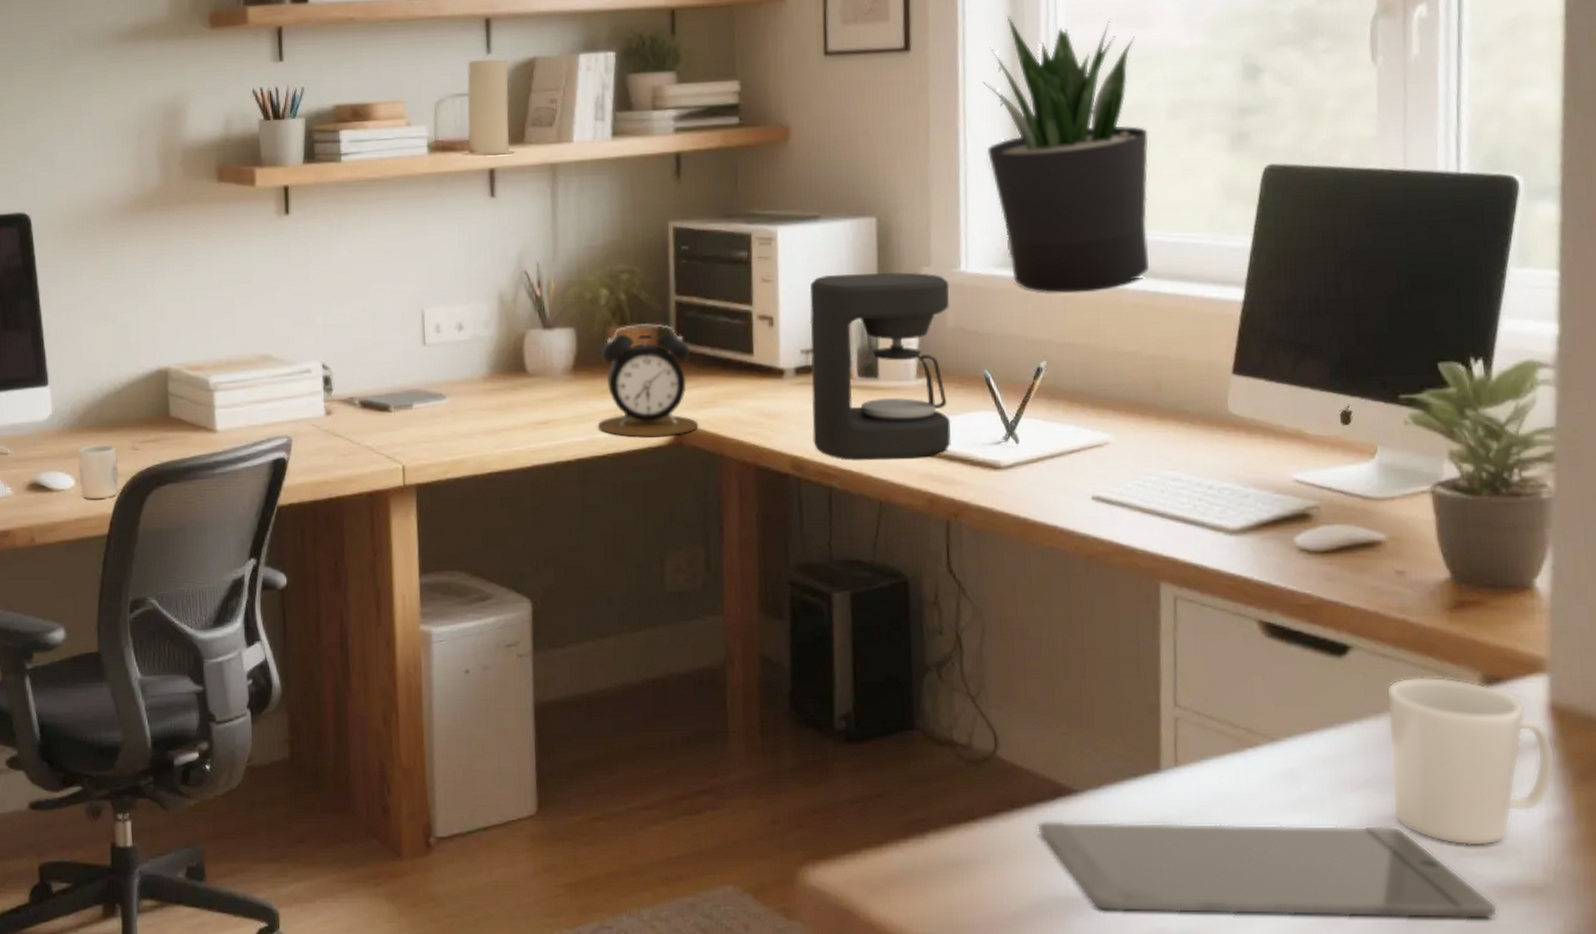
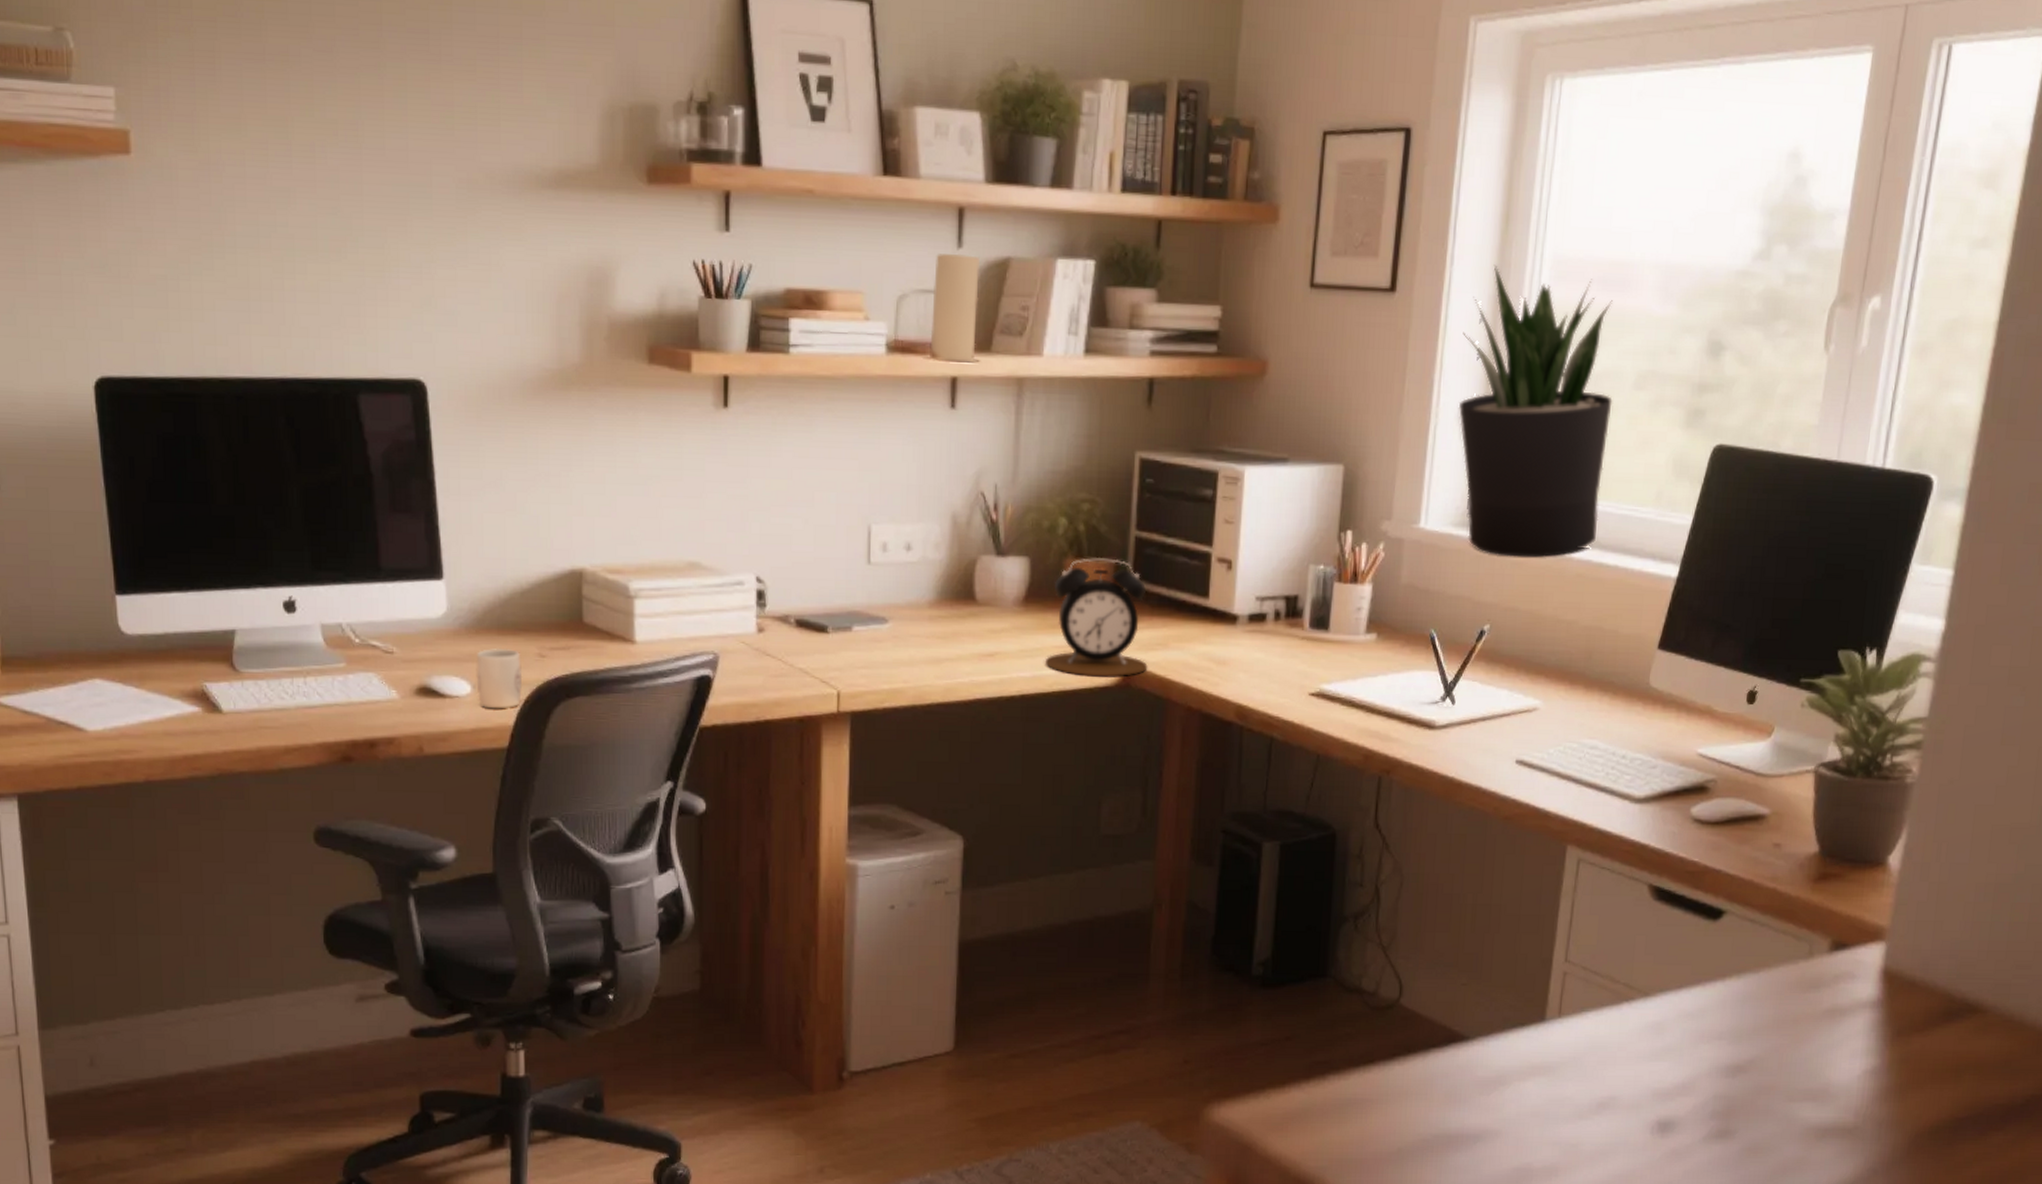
coffee maker: present [809,272,951,459] -> none [1259,520,1407,713]
tablet: present [1036,820,1498,919] -> none [1428,1064,1813,1156]
mug: present [1386,677,1556,847] -> none [1739,941,1881,1093]

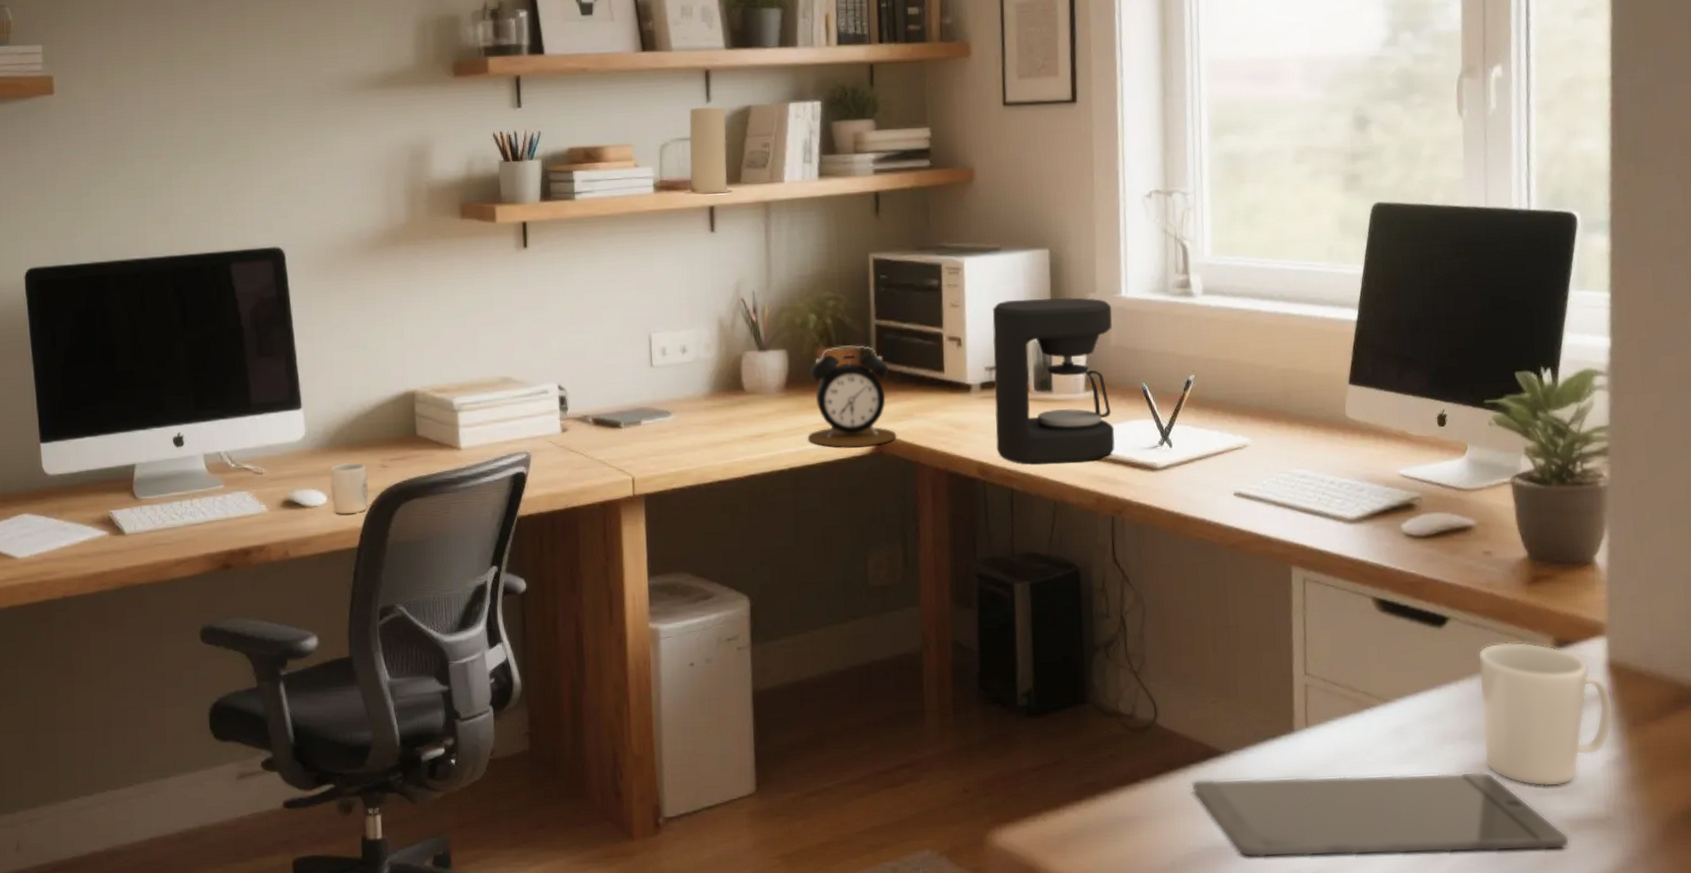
coffee maker: none [1259,520,1407,713] -> present [992,297,1115,464]
tablet: none [1428,1064,1813,1156] -> present [1190,771,1570,857]
planter: present [1458,264,1613,557] -> none [1138,72,1279,314]
mug: none [1739,941,1881,1093] -> present [1477,641,1614,787]

